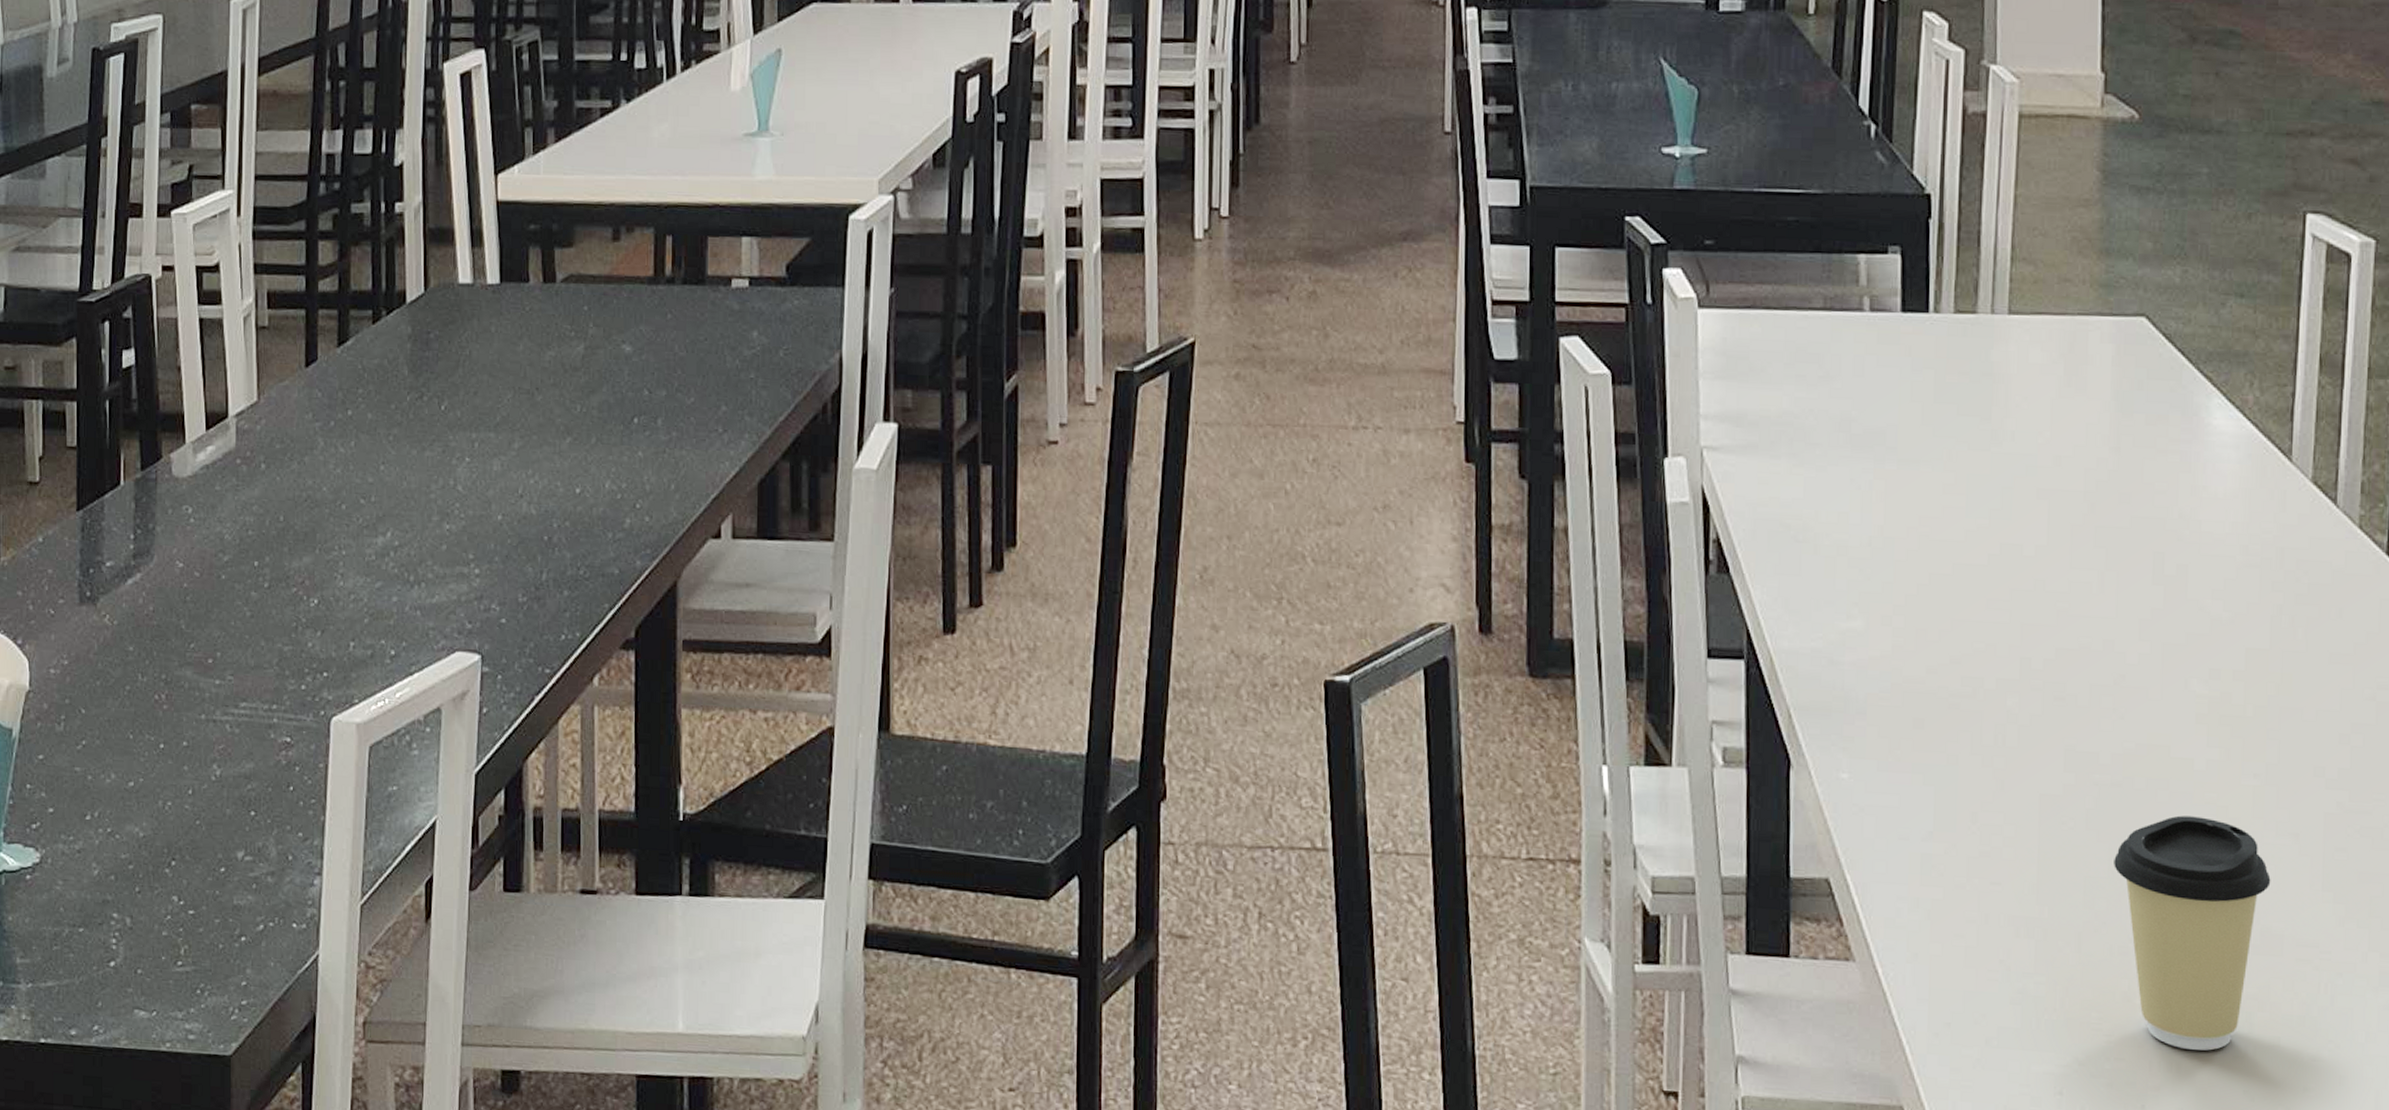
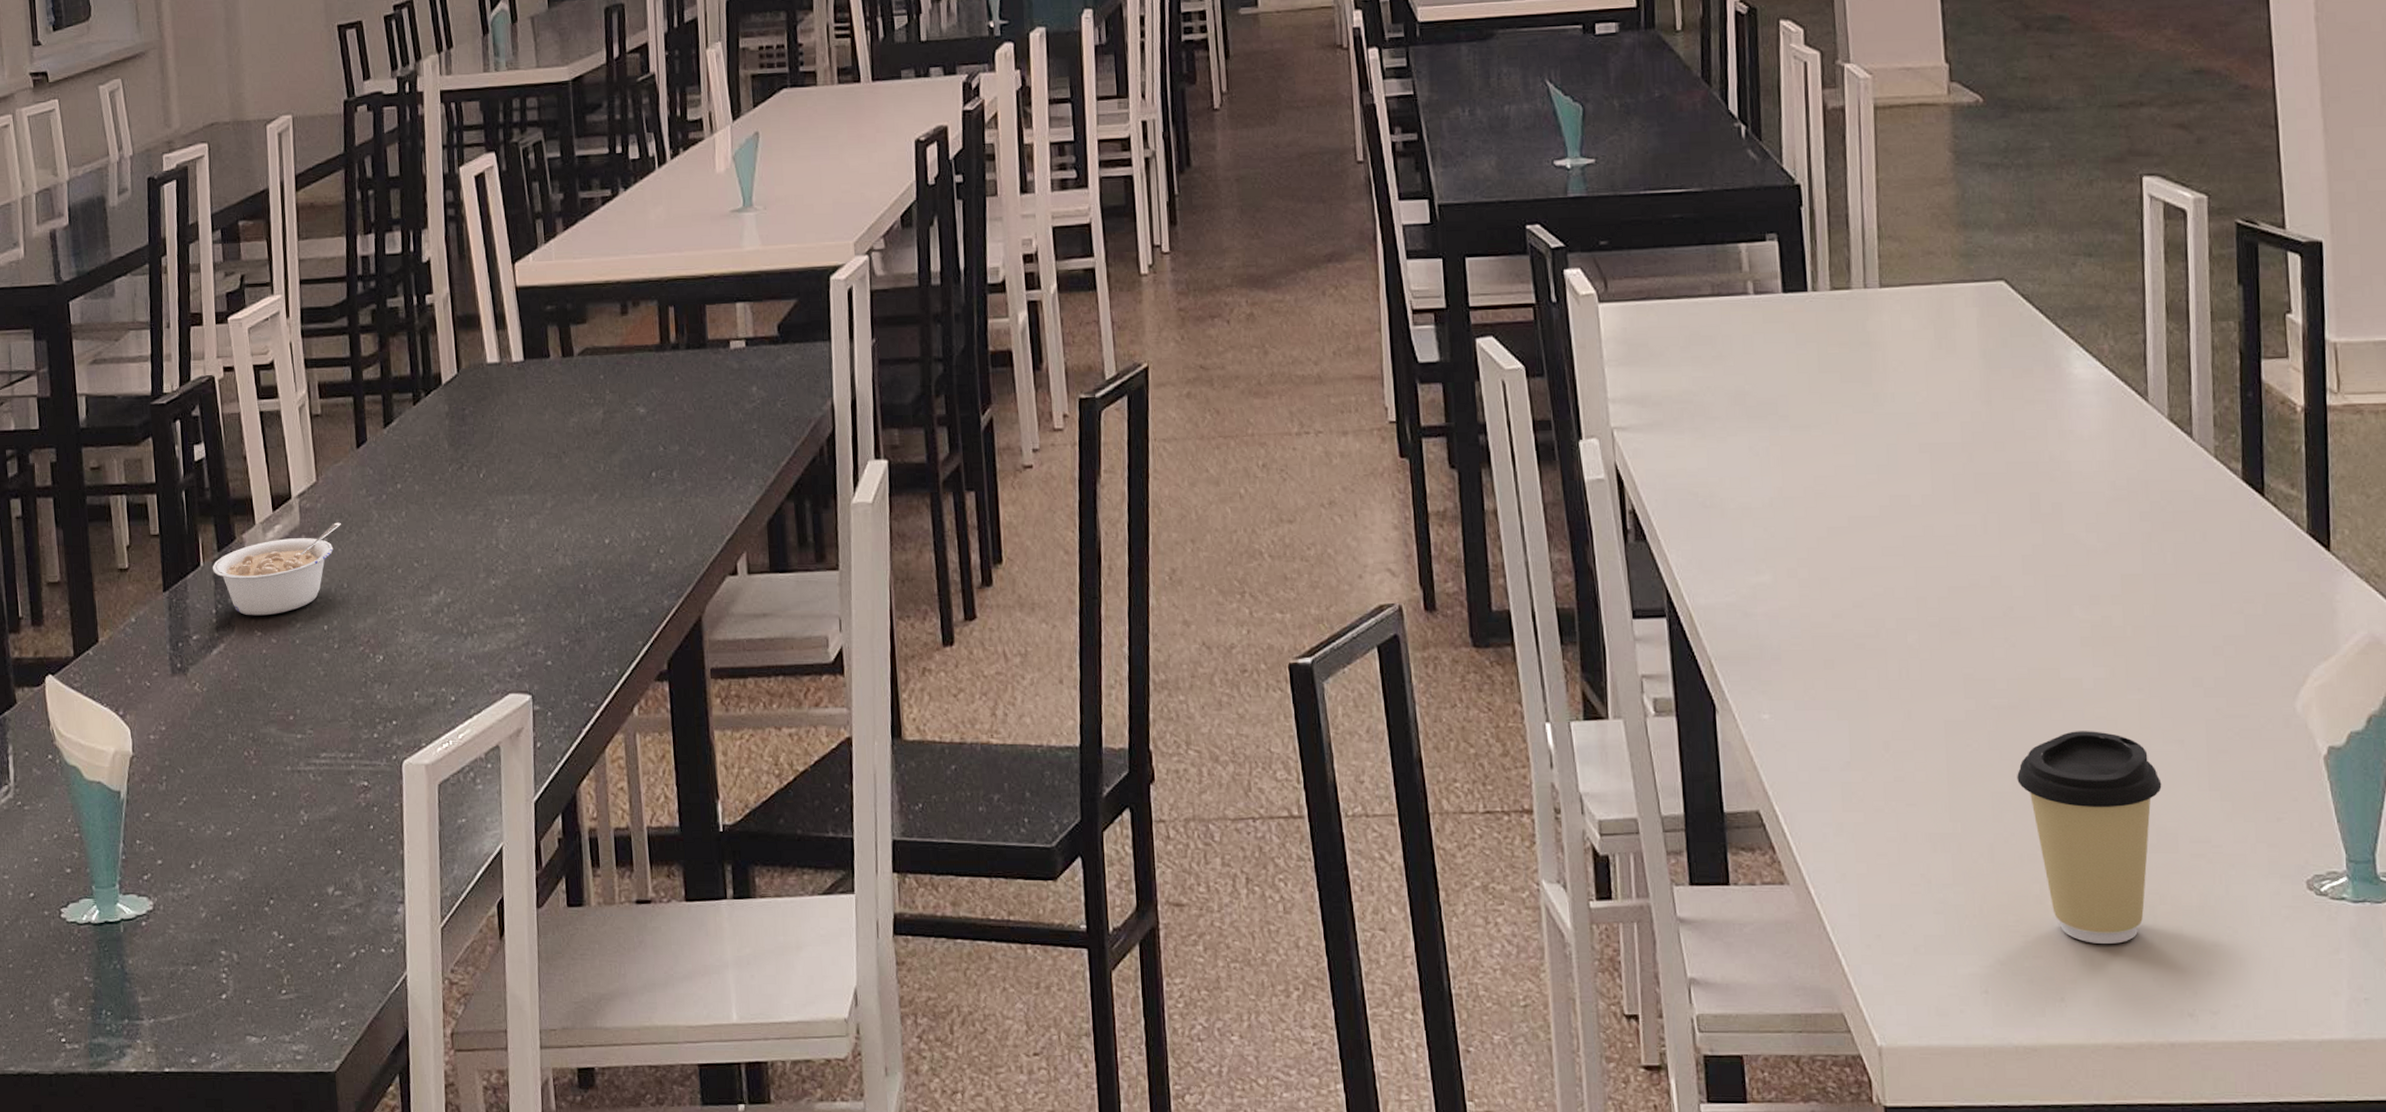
legume: none [133,448,282,546] -> present [212,522,341,616]

